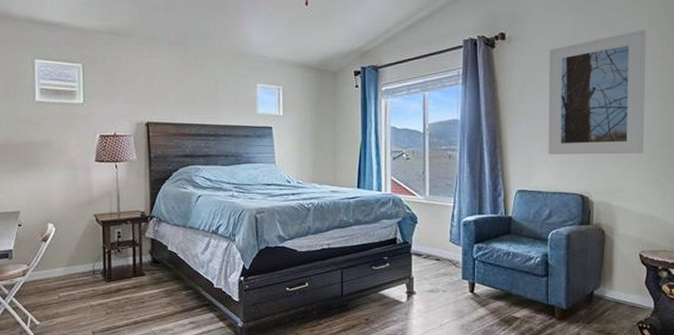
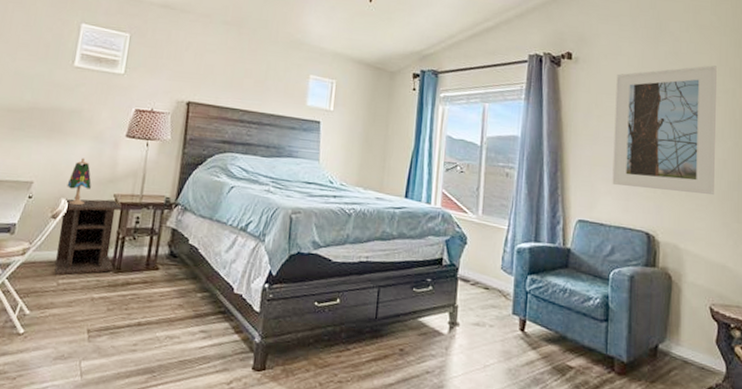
table lamp: none [50,185,72,228] -> present [67,158,92,206]
nightstand: none [51,219,105,289] -> present [55,199,123,276]

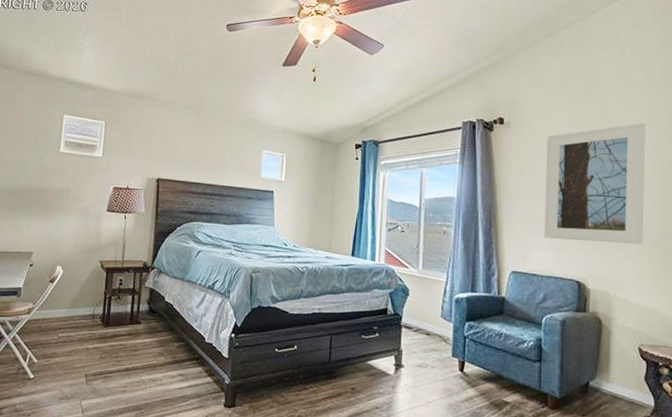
nightstand: present [55,199,123,276] -> none [55,265,108,330]
table lamp: present [67,158,92,206] -> none [60,230,81,271]

